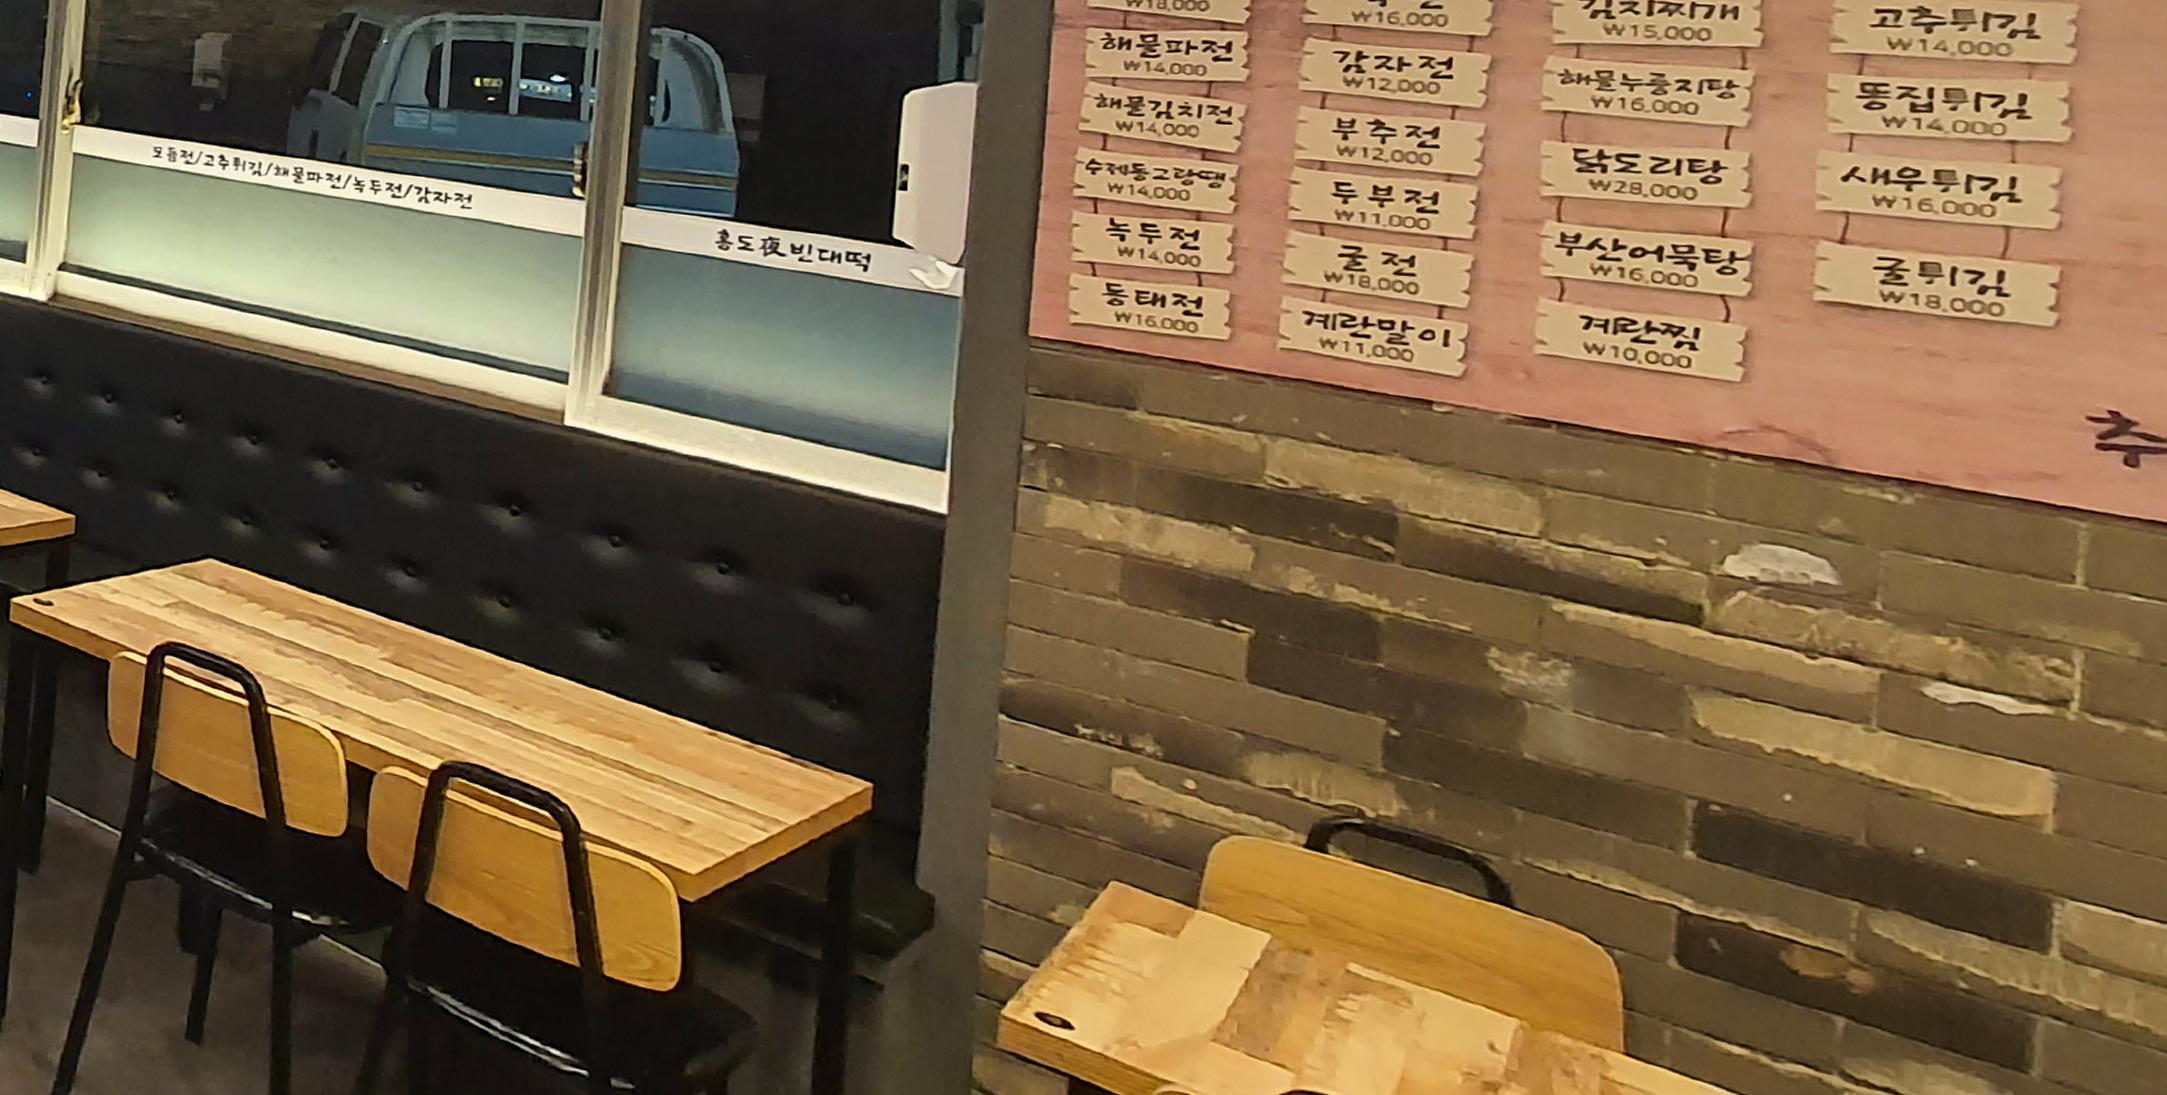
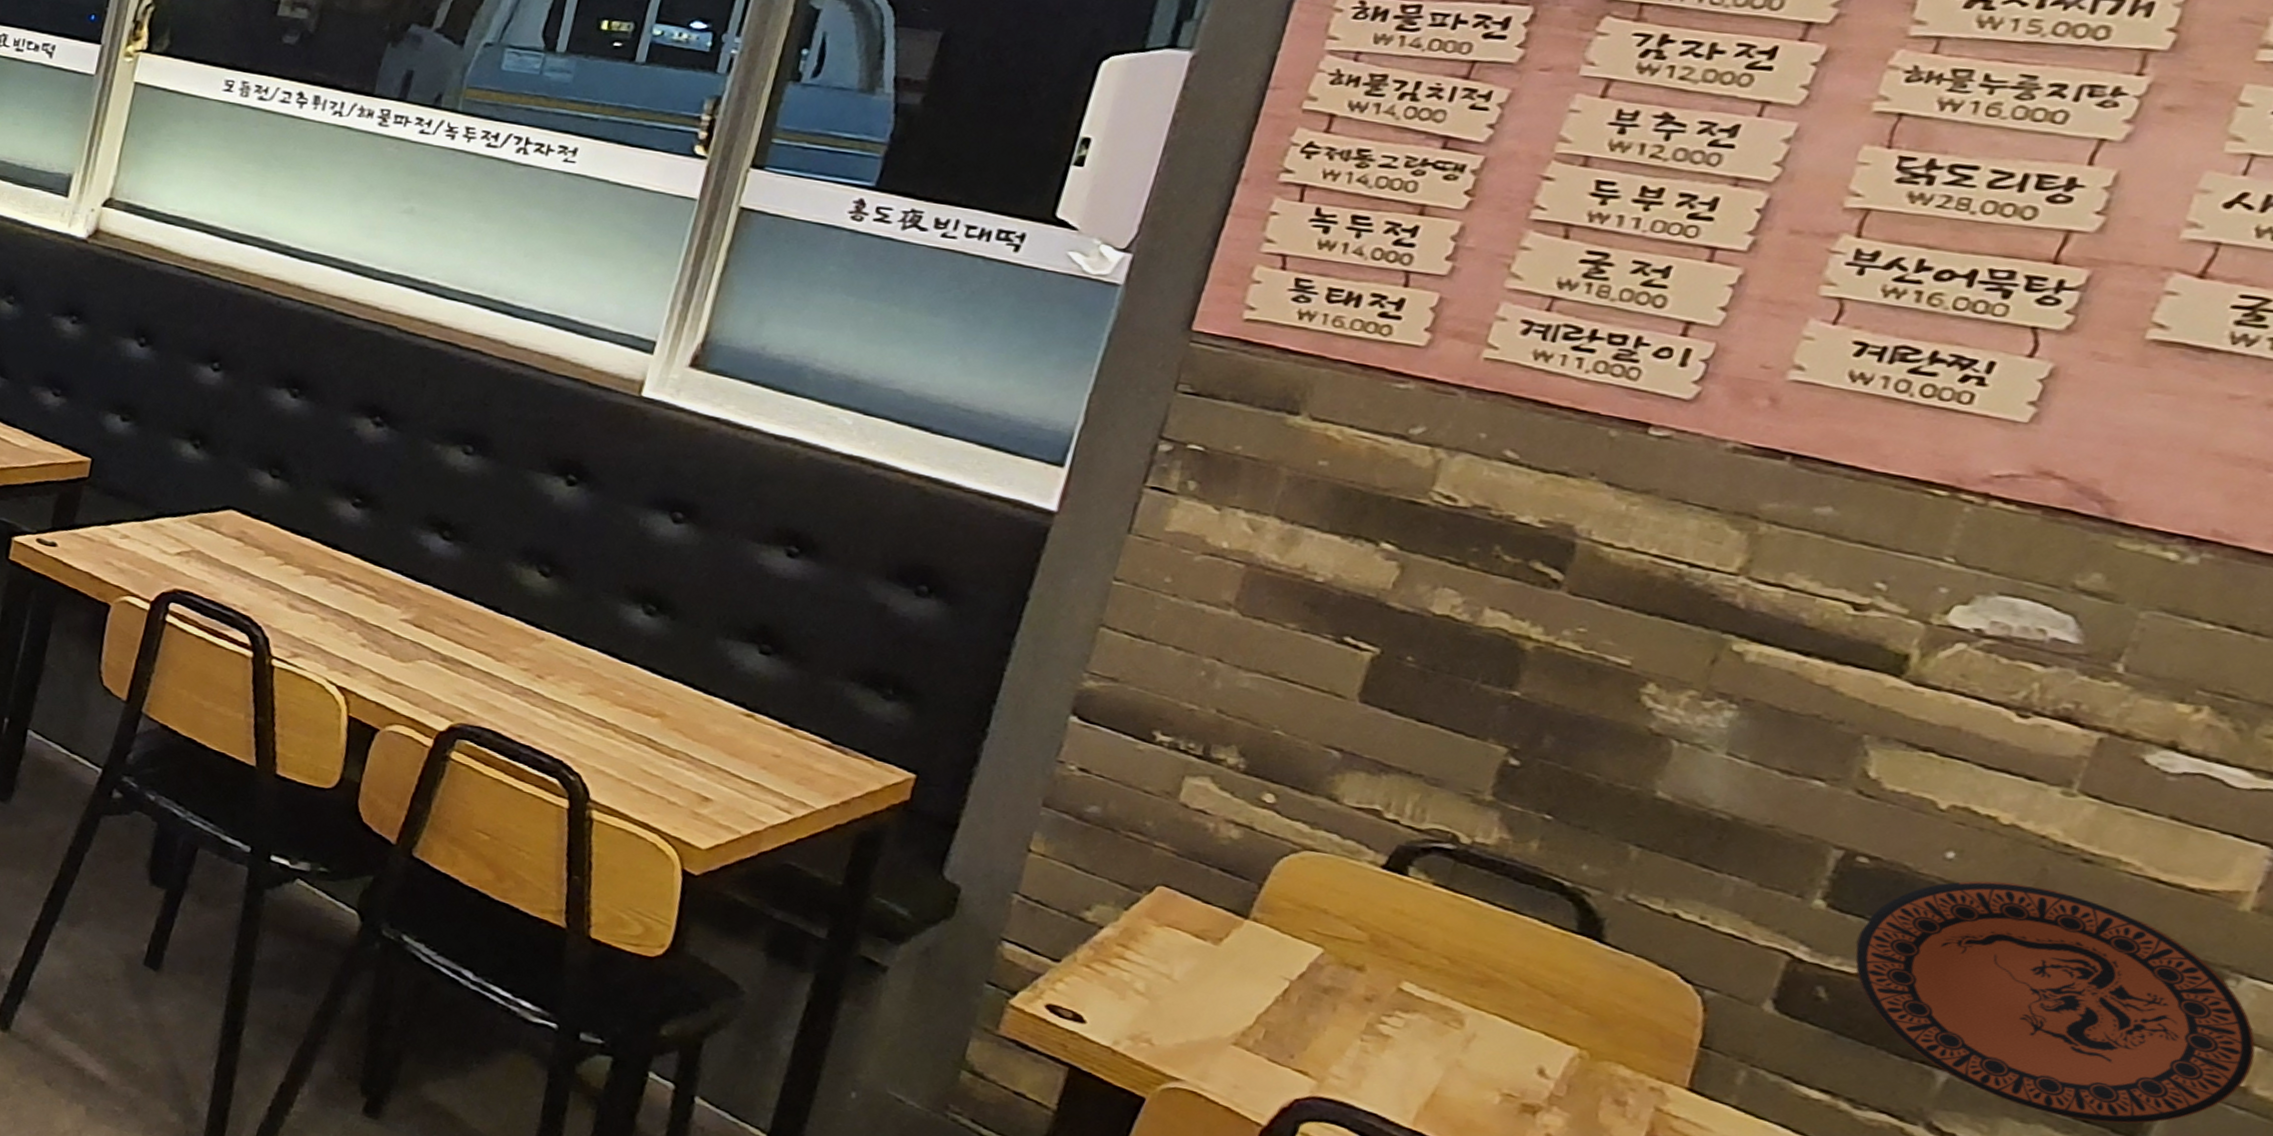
decorative plate: none [1731,820,2099,1058] -> present [1855,880,2256,1124]

